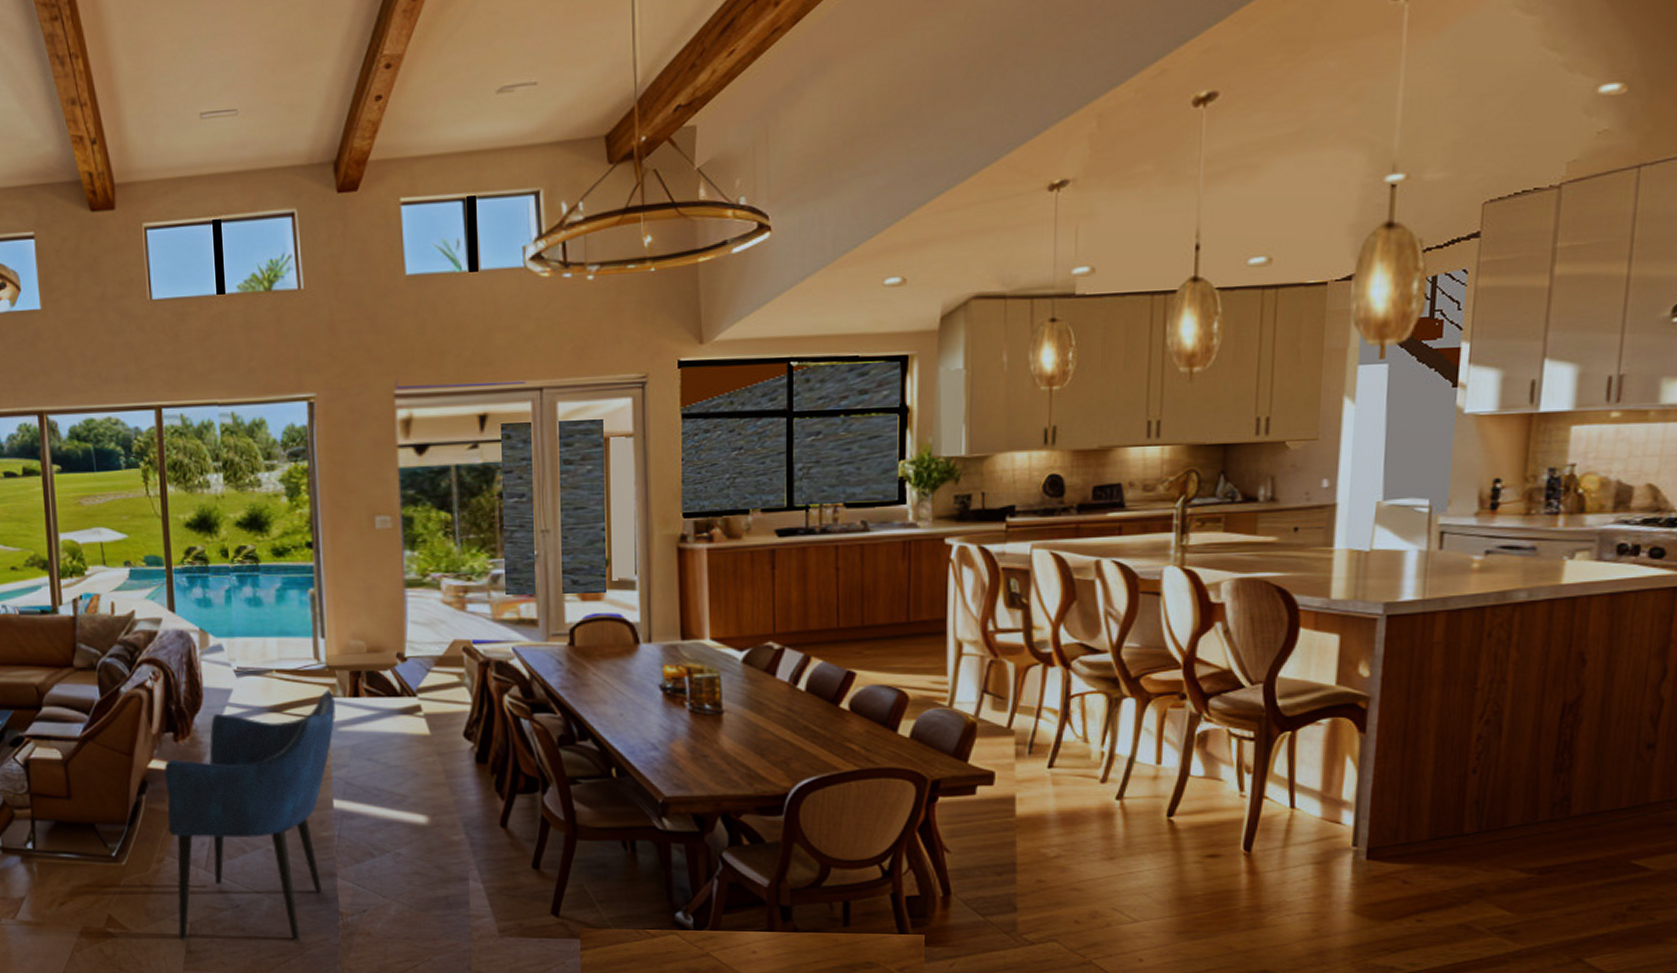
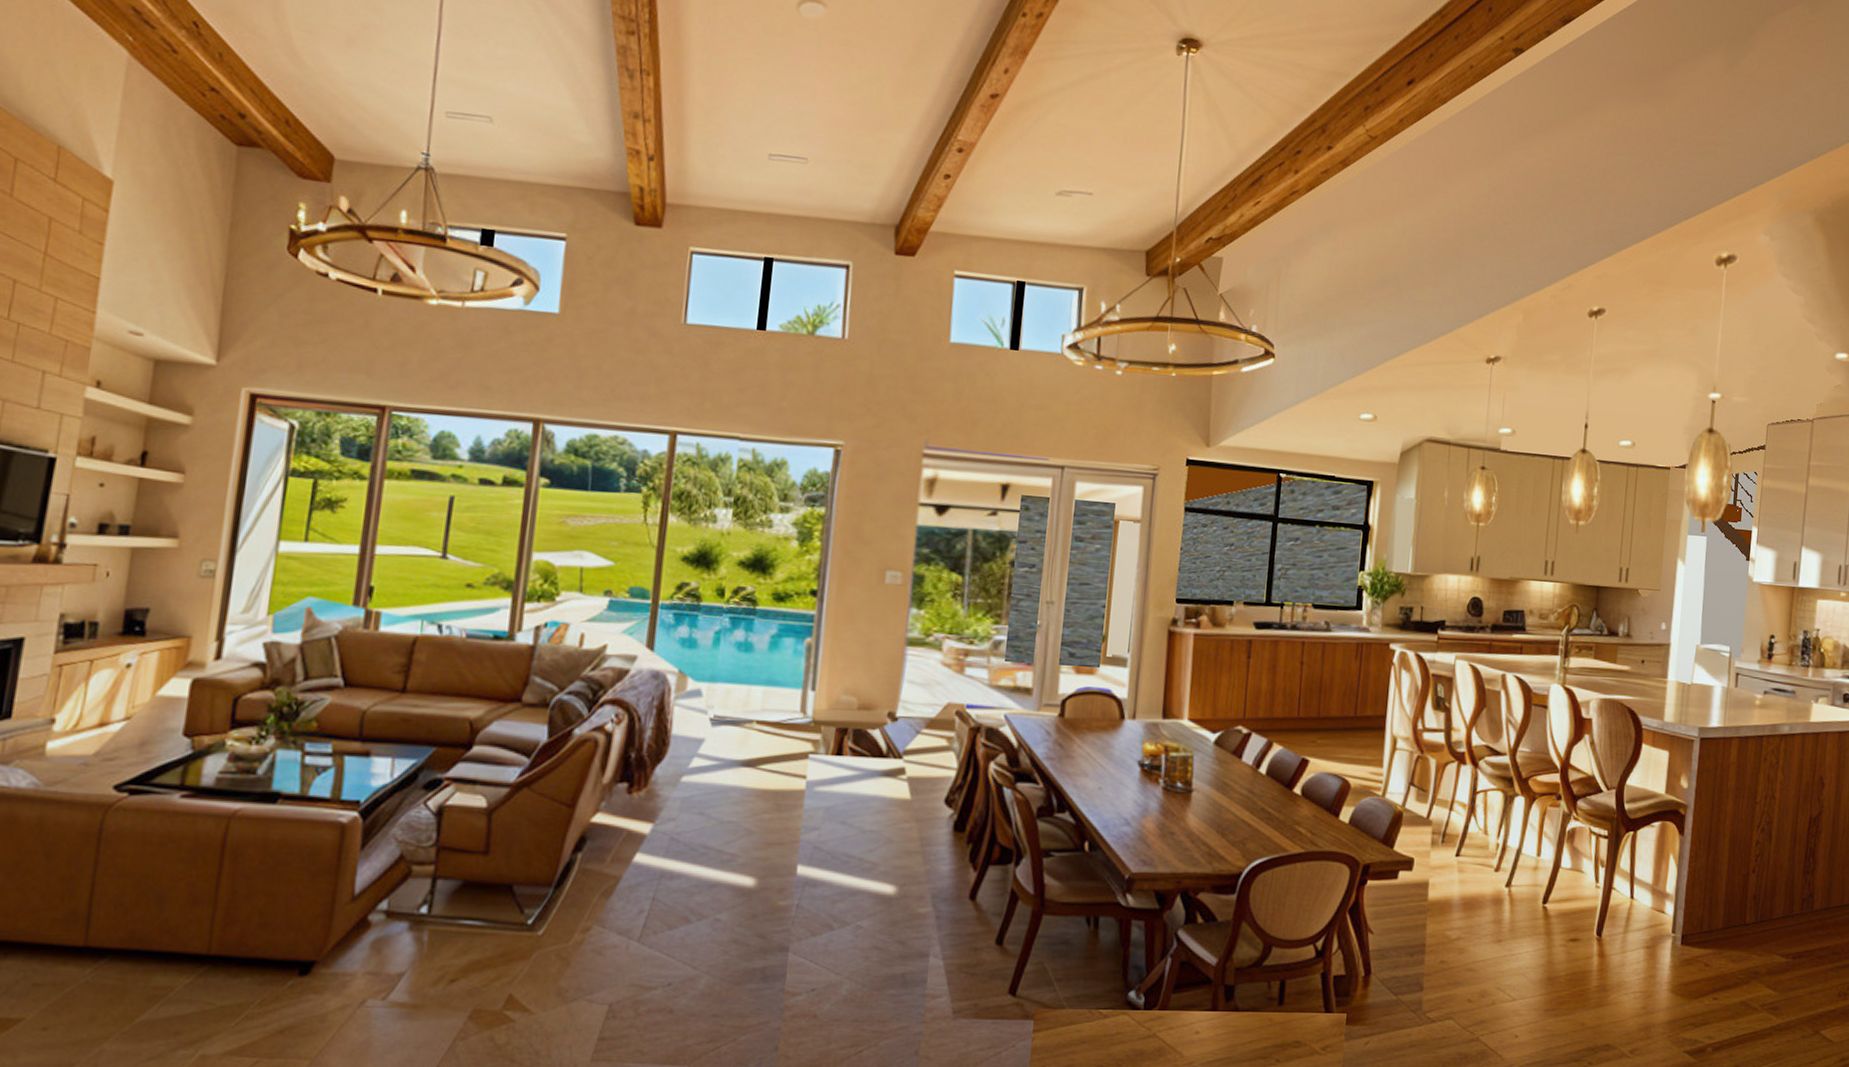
armchair: present [163,689,336,941] -> none [591,745,816,1025]

